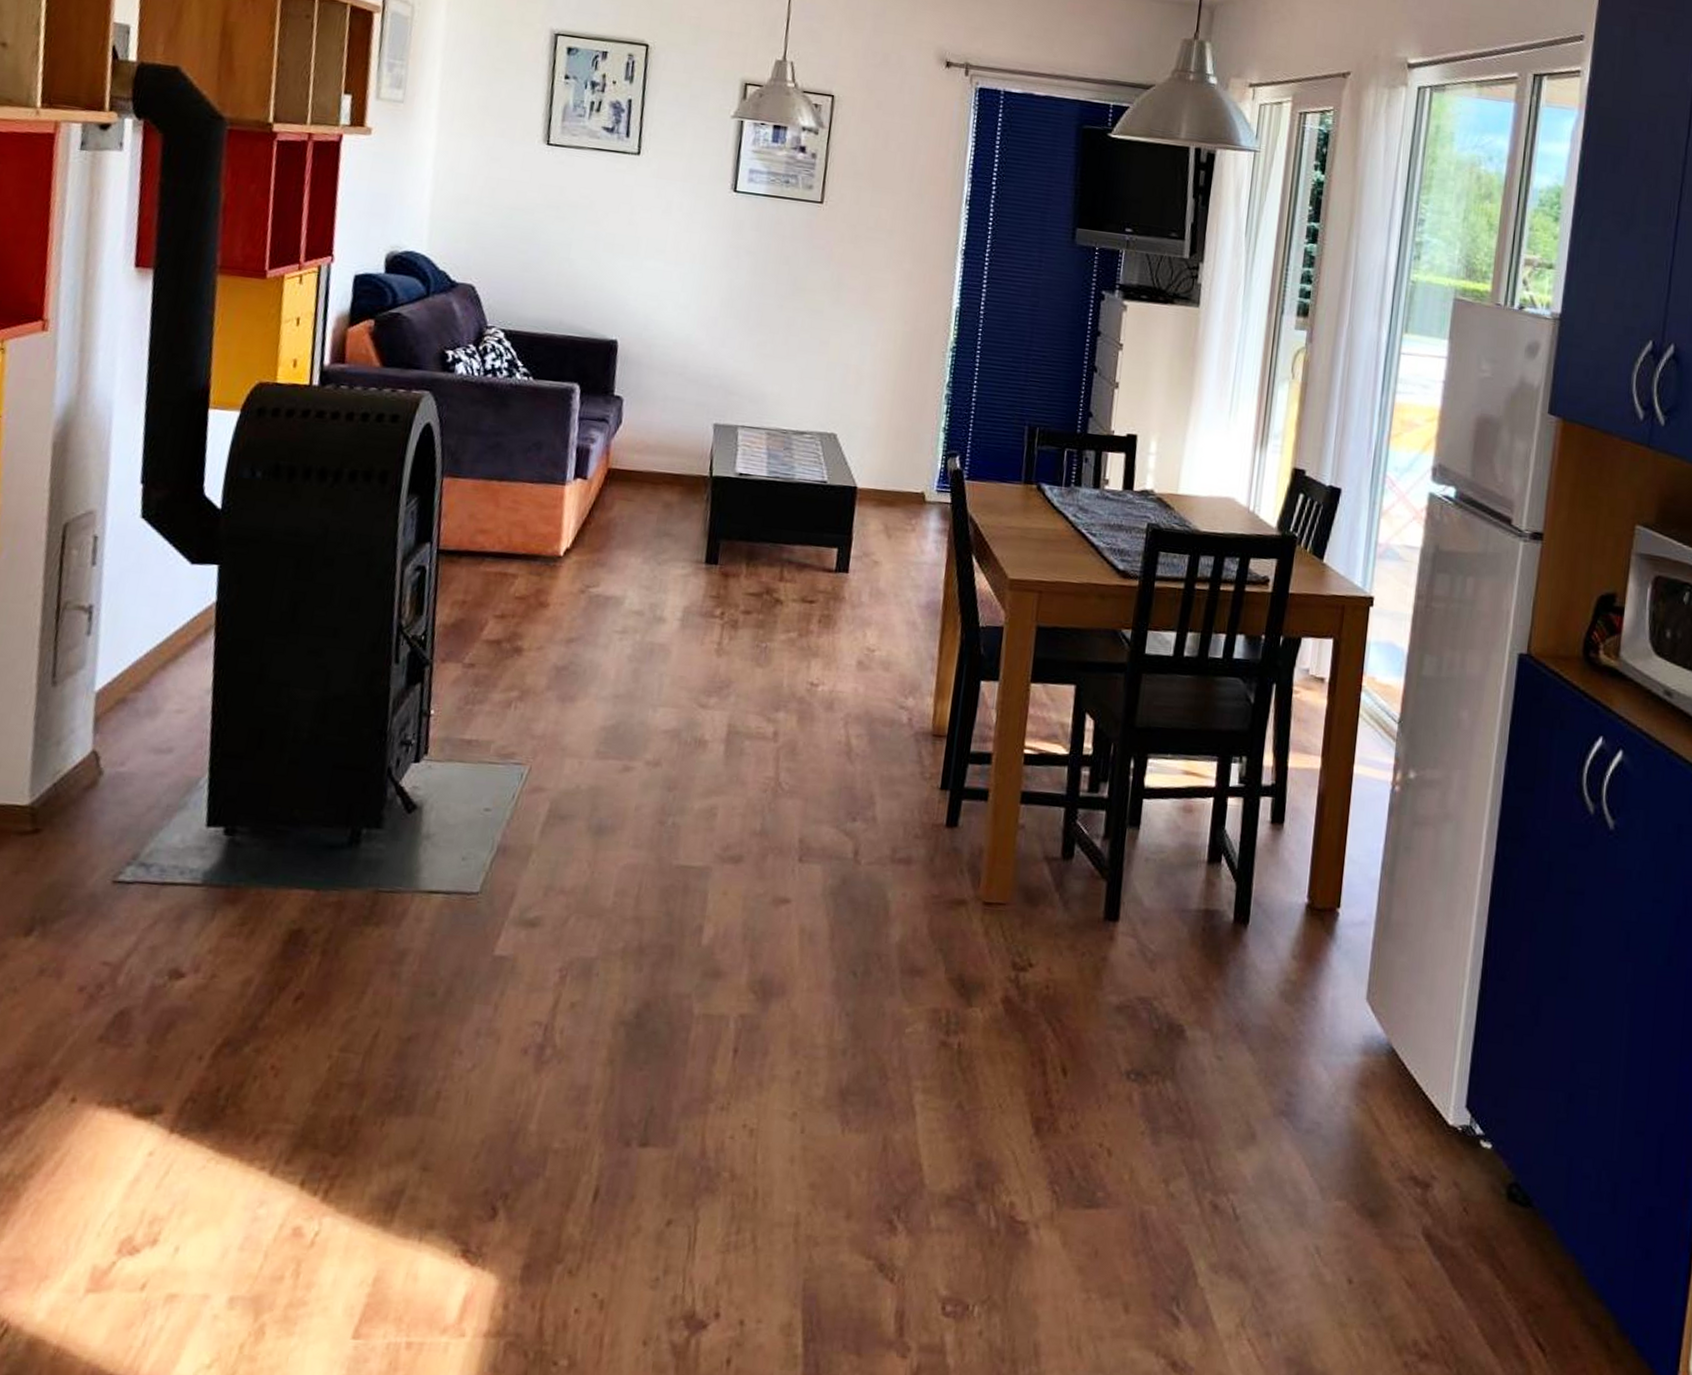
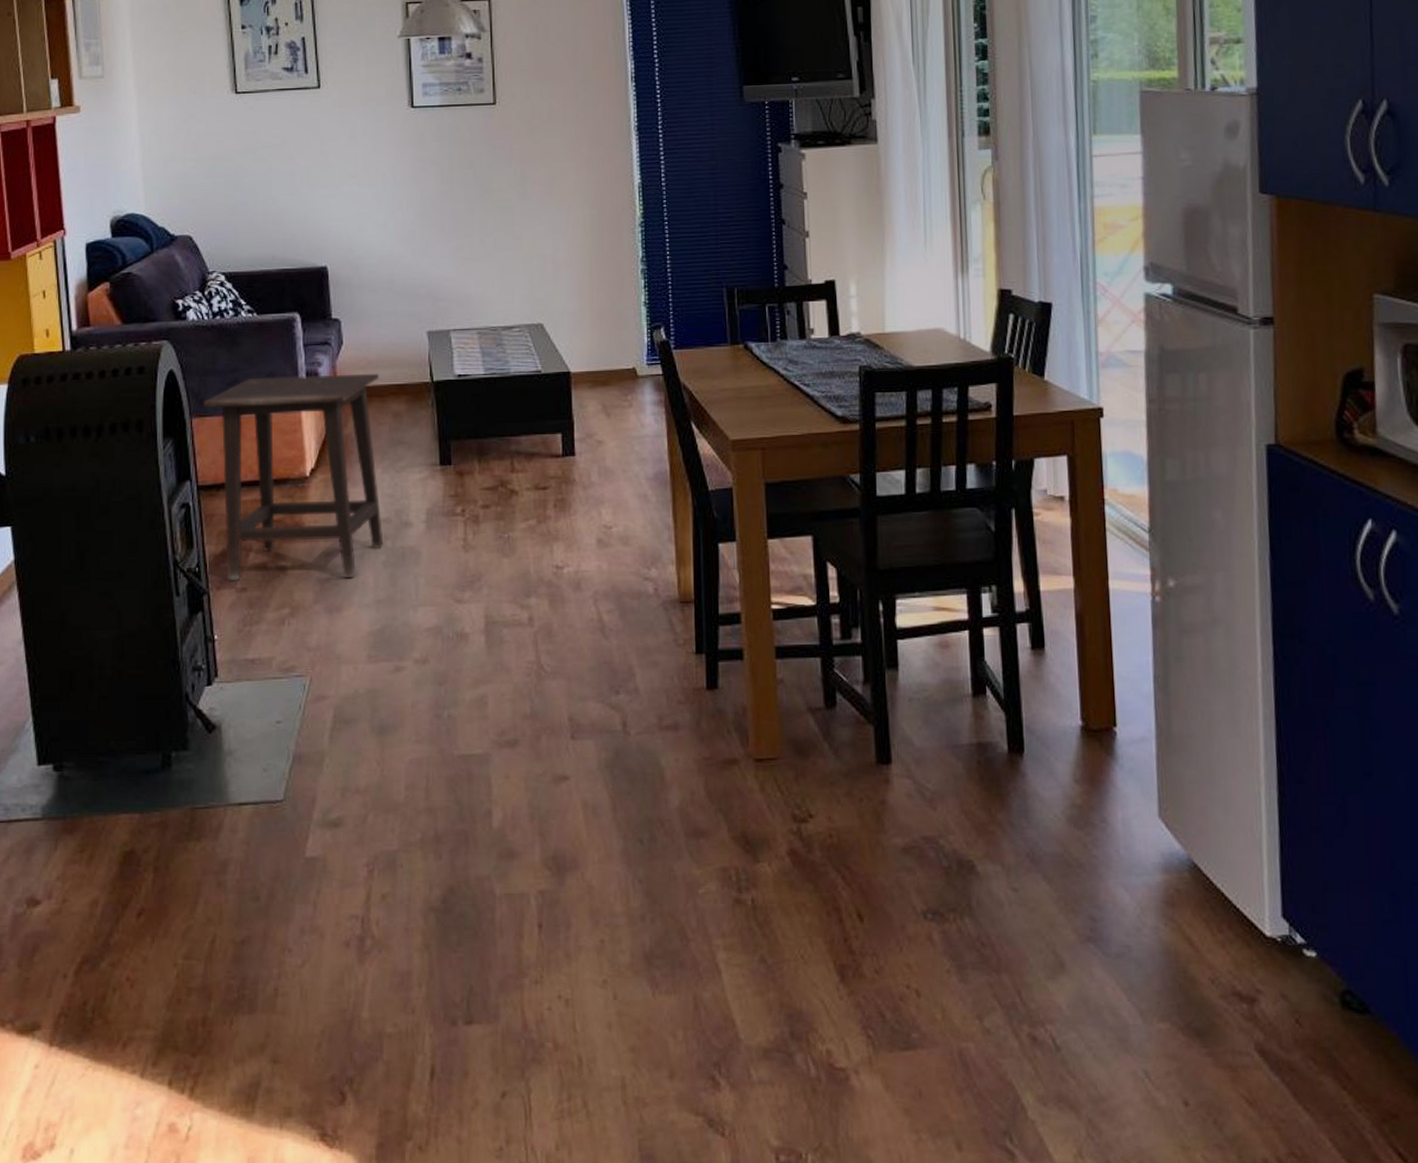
side table: none [455,445,656,668] -> present [203,373,385,581]

